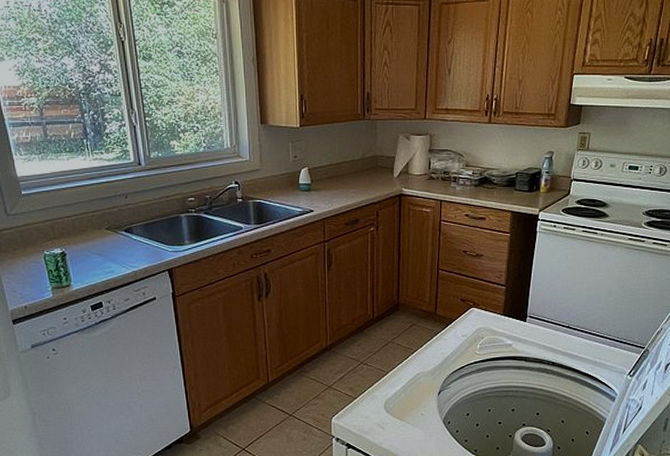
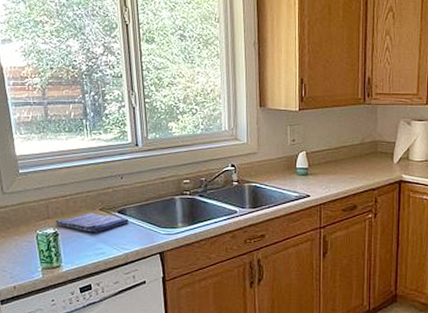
dish towel: none [62,232,136,252] -> present [55,213,129,233]

